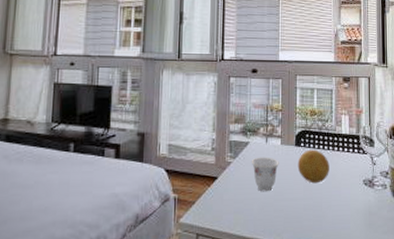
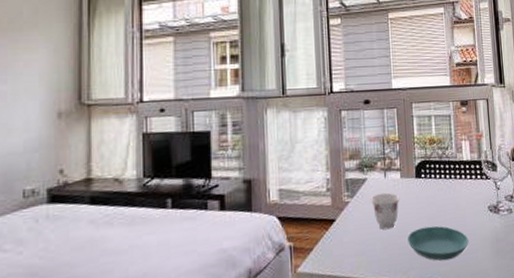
saucer: none [284,193,342,228] -> present [408,225,469,261]
fruit: present [297,149,329,184] -> none [419,179,453,216]

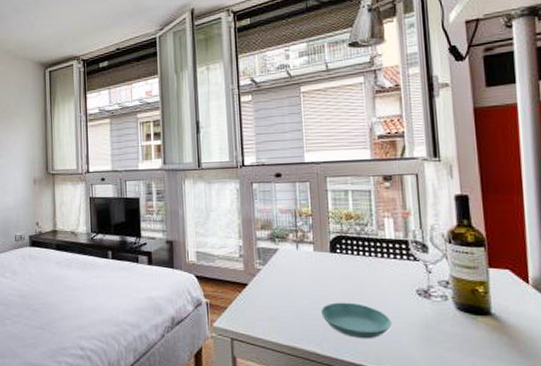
teacup: present [370,192,400,230] -> none [282,264,313,300]

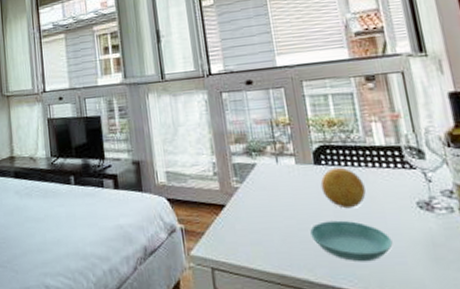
fruit: none [334,256,373,293] -> present [320,167,366,209]

